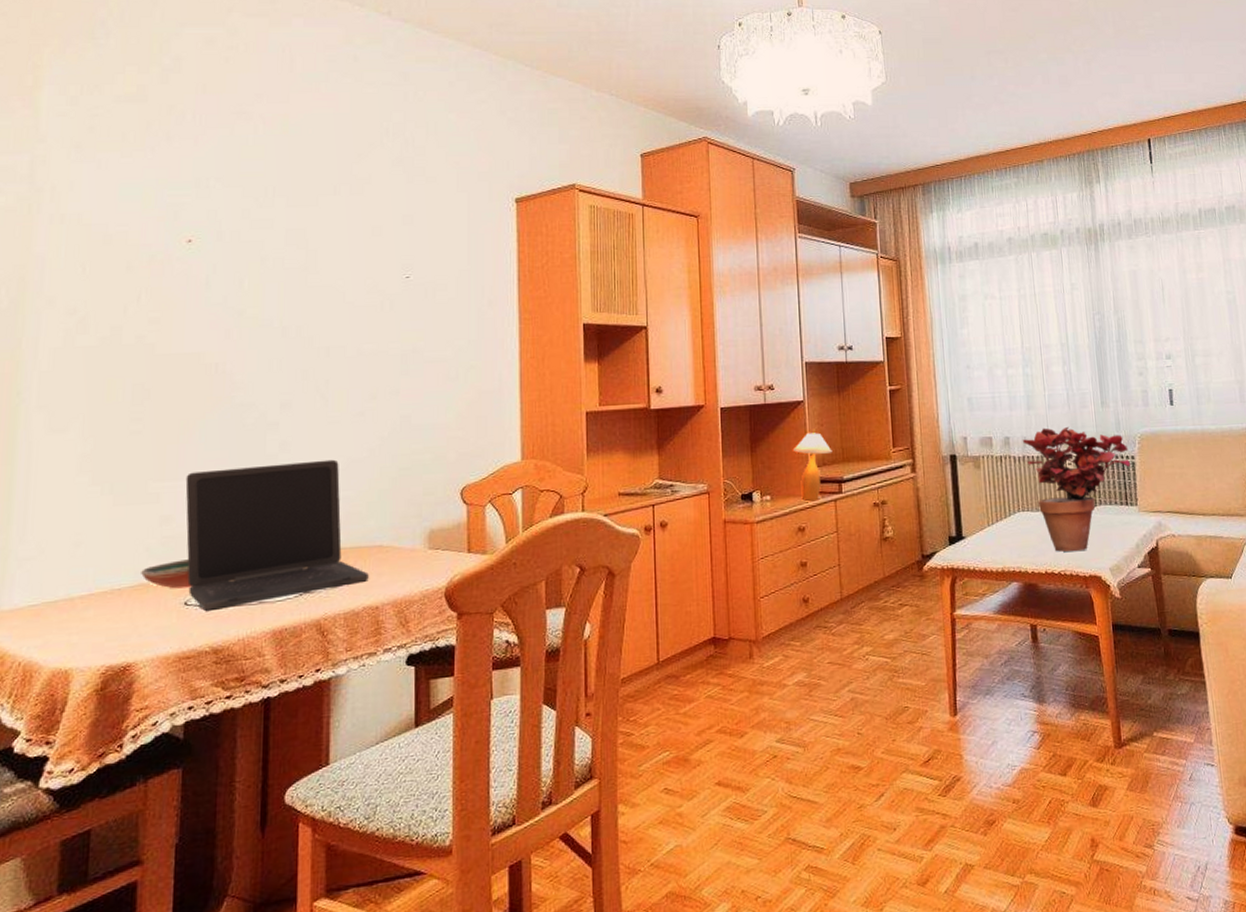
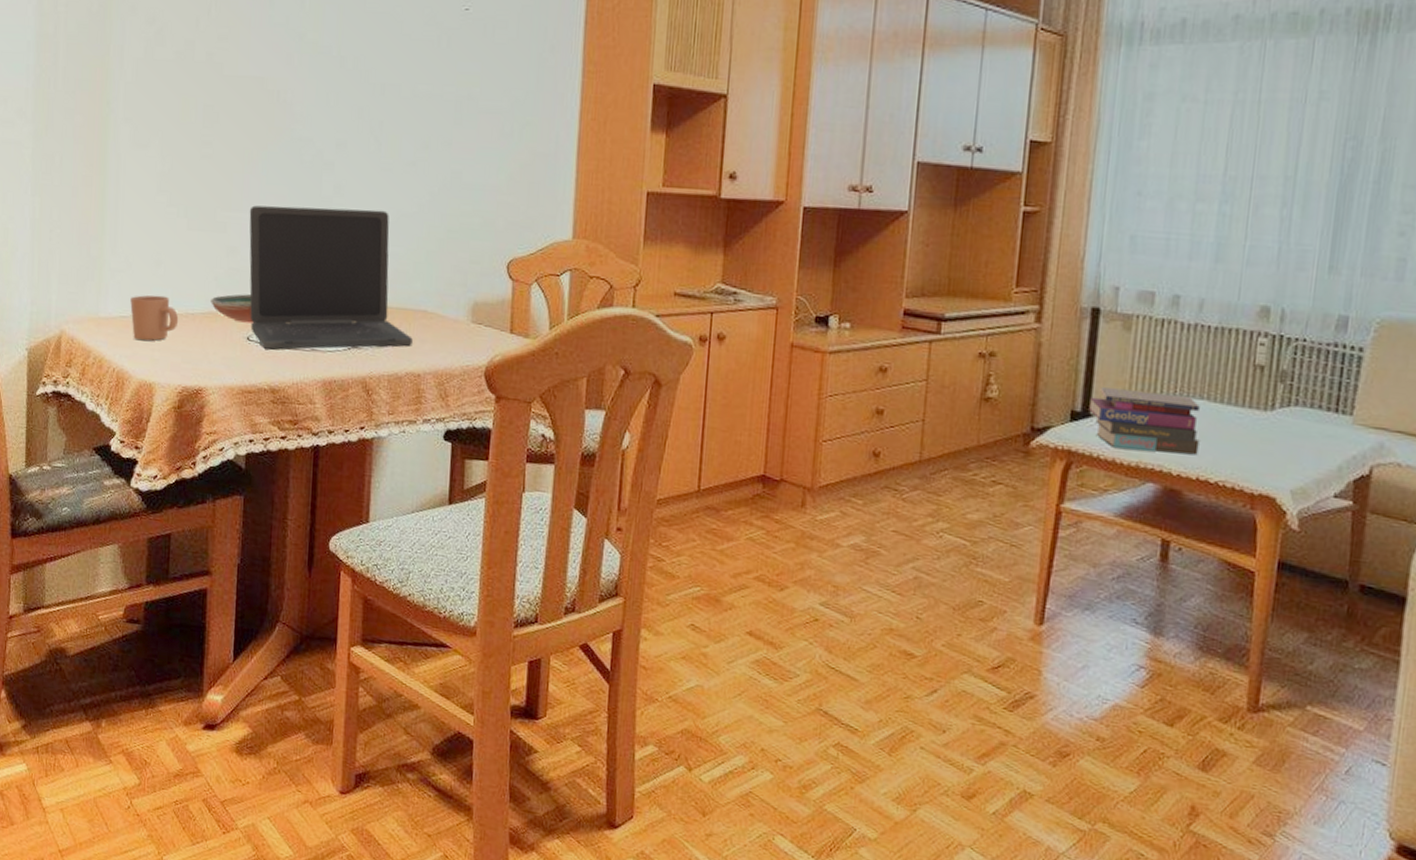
mug: none [42,576,102,628] -> present [130,295,179,341]
table lamp: present [793,429,832,502] -> none [887,248,936,339]
books: none [961,510,1043,561] -> present [1089,387,1200,455]
potted plant: present [1022,426,1131,552] -> none [1198,290,1357,461]

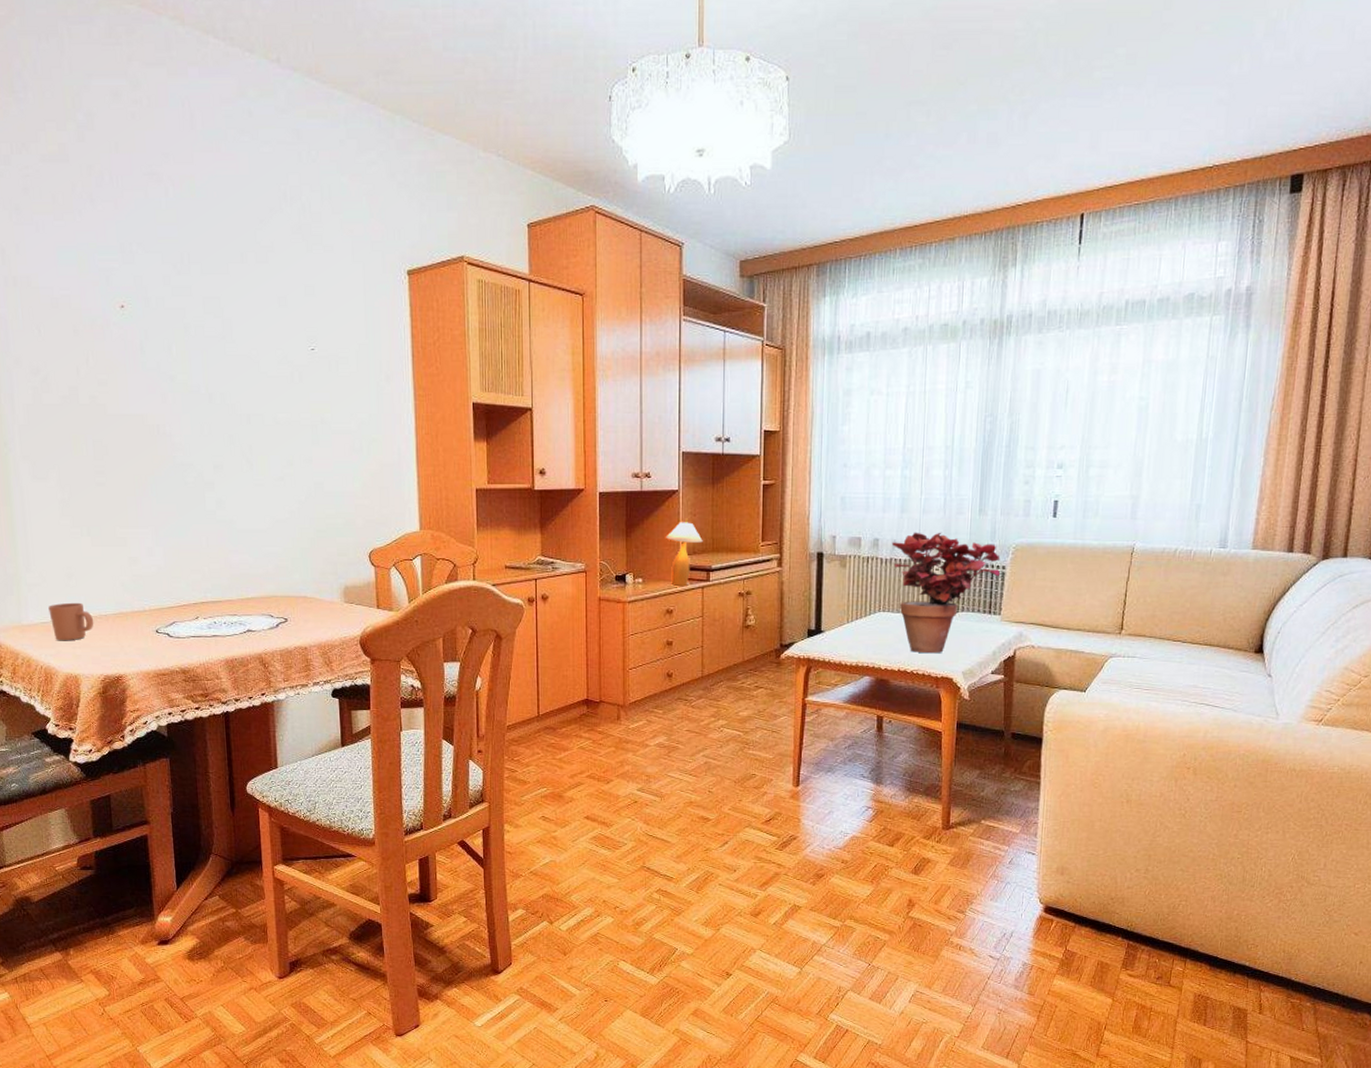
decorative bowl: present [211,294,254,323] -> none [120,595,160,619]
laptop: present [249,205,413,351] -> none [144,518,297,640]
table lamp: none [887,248,936,339] -> present [666,518,703,587]
books: present [1089,387,1200,455] -> none [820,610,899,654]
potted plant: none [1198,290,1357,461] -> present [891,532,1001,654]

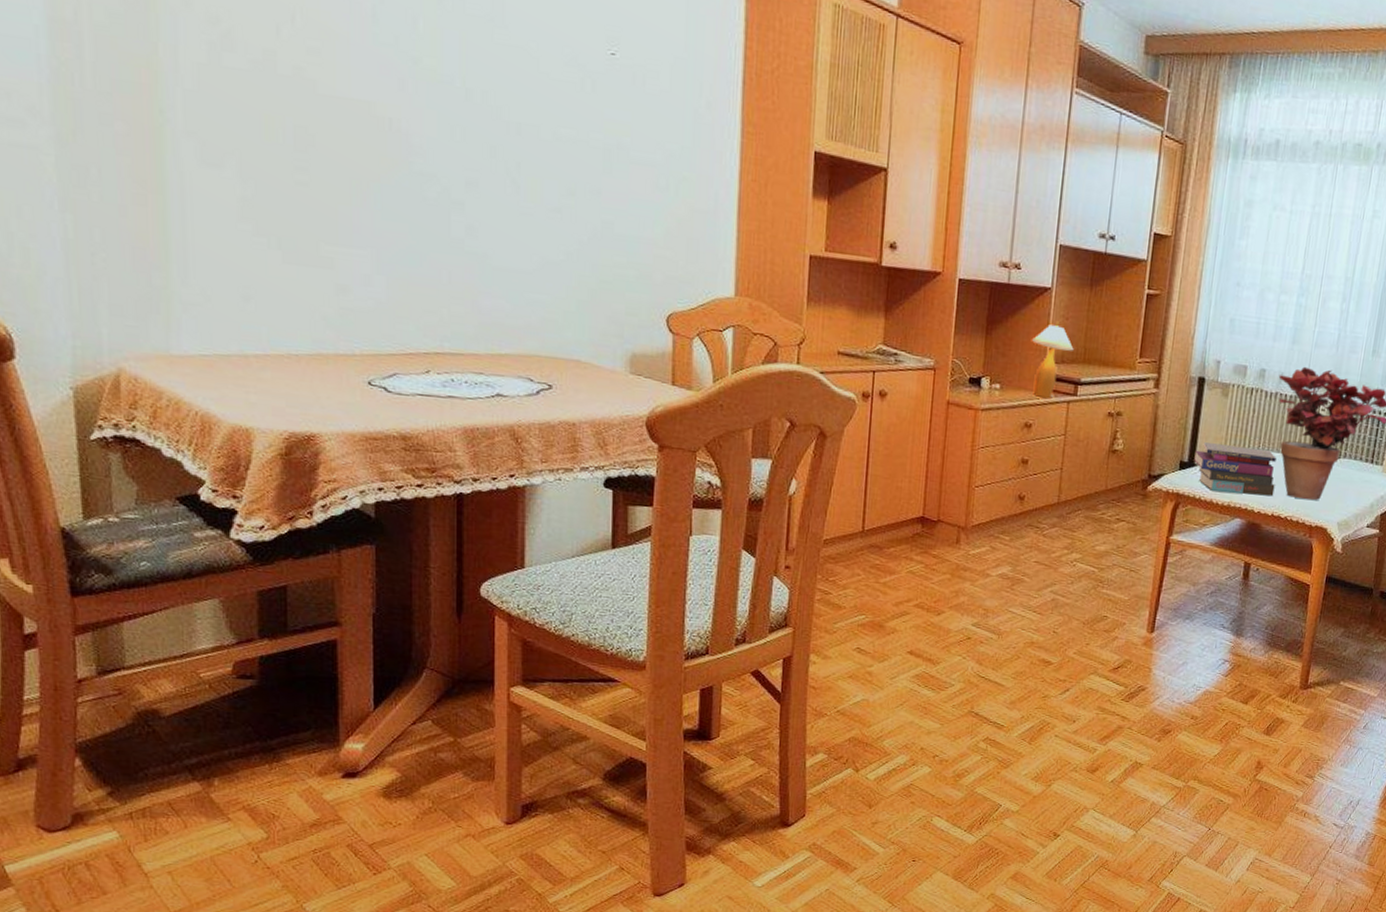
mug: present [48,602,94,641] -> none [212,332,279,383]
books: none [820,610,899,654] -> present [1194,442,1276,497]

